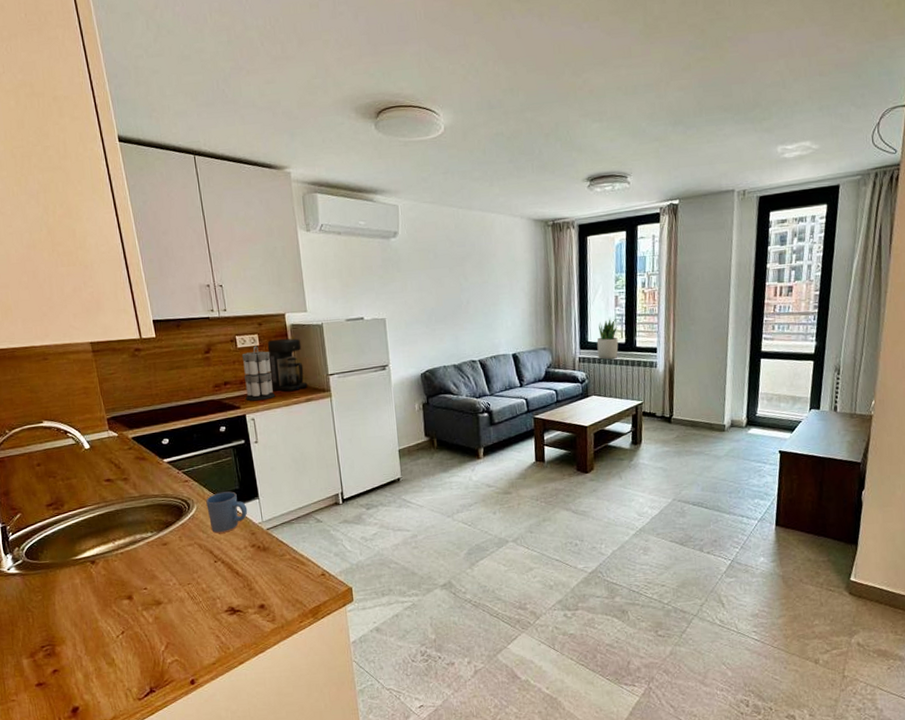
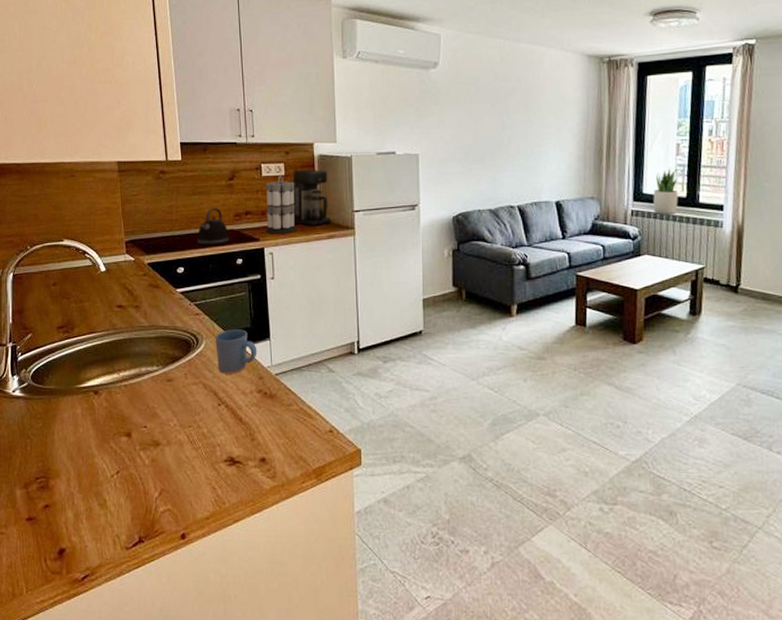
kettle: none [178,380,211,417] -> present [196,207,229,246]

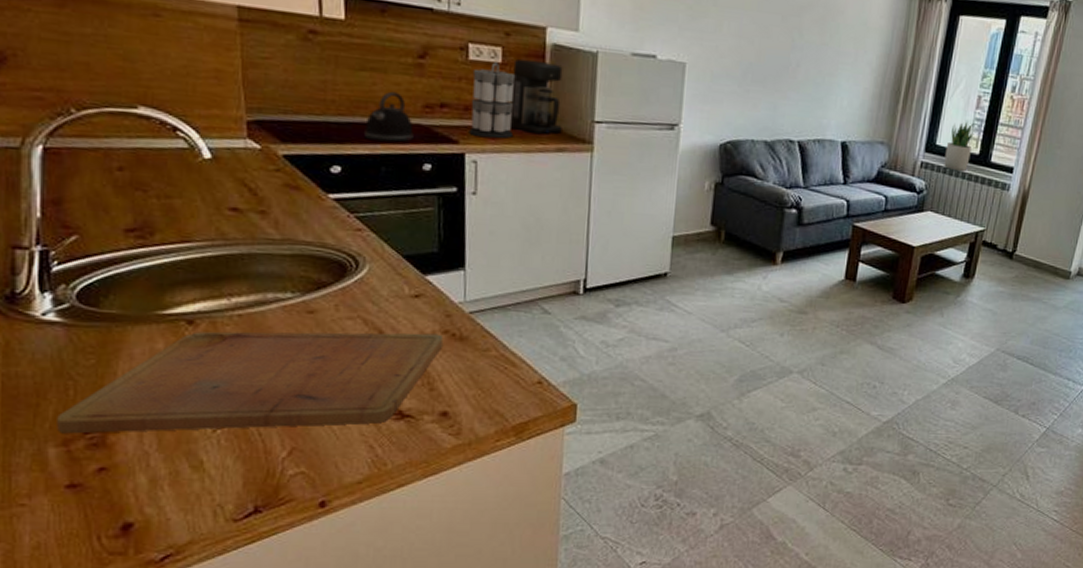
cutting board: none [21,393,258,479] -> present [57,331,442,434]
mug: present [216,329,257,374] -> none [384,253,446,309]

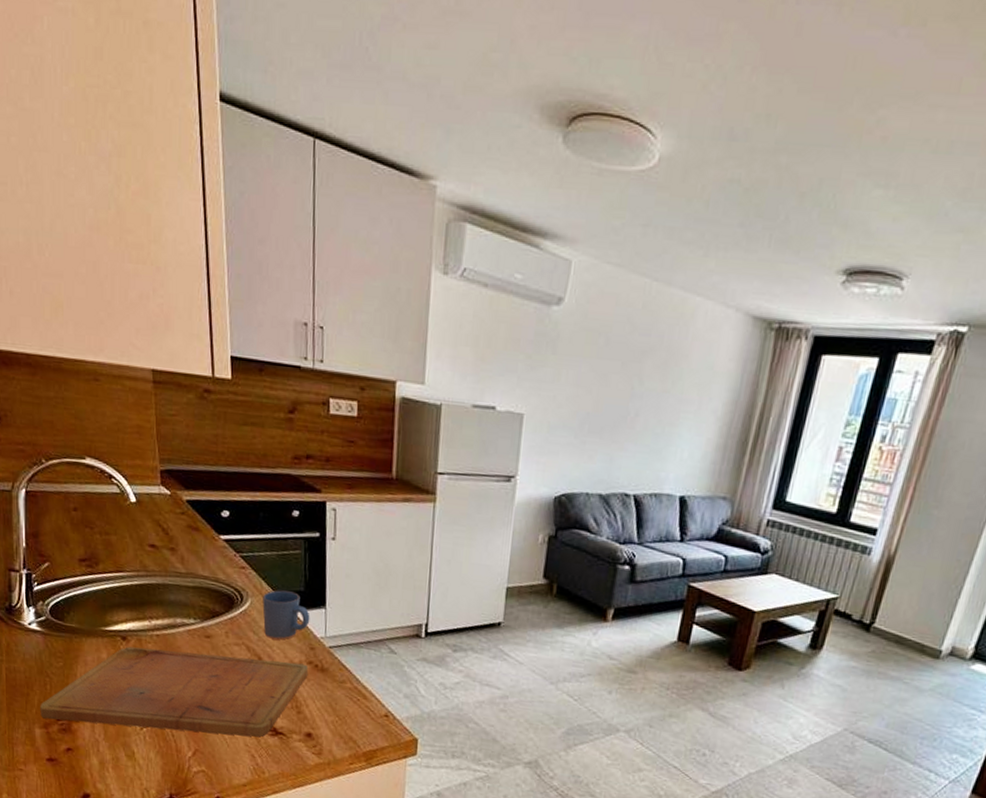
kettle: present [363,91,414,143] -> none [246,444,285,491]
mug: none [384,253,446,309] -> present [262,590,310,640]
spice rack: present [469,62,516,139] -> none [329,416,369,489]
coffee maker: present [509,59,562,135] -> none [363,413,409,486]
planter: present [944,121,973,171] -> none [794,475,831,531]

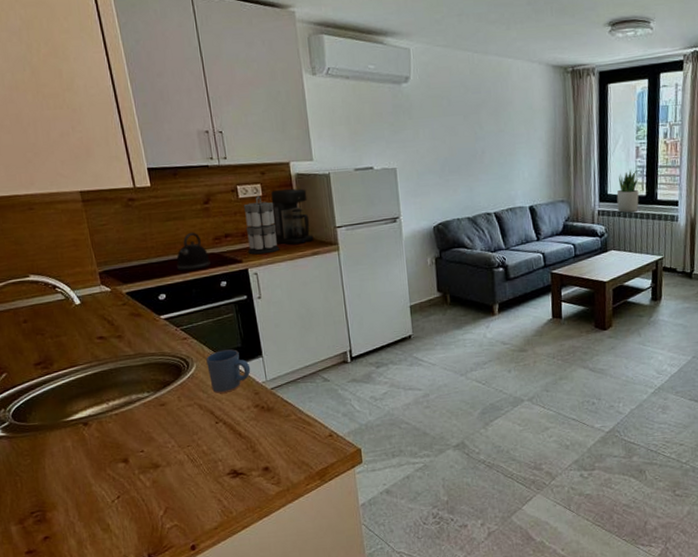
cutting board: present [40,646,308,737] -> none [13,408,256,515]
kettle: none [246,444,285,491] -> present [176,232,211,271]
spice rack: none [329,416,369,489] -> present [243,196,279,255]
coffee maker: none [363,413,409,486] -> present [270,188,314,245]
planter: none [794,475,831,531] -> present [616,170,639,213]

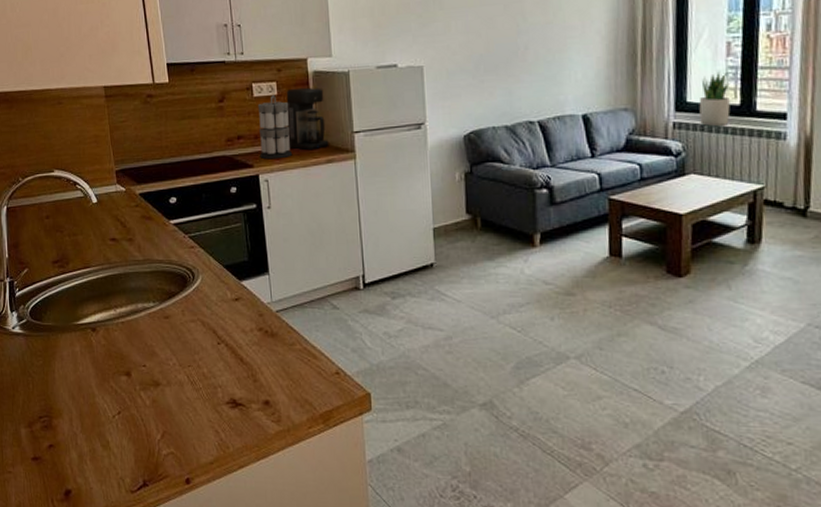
kettle: present [176,232,211,271] -> none [188,132,222,174]
mug: present [206,349,251,393] -> none [212,263,256,311]

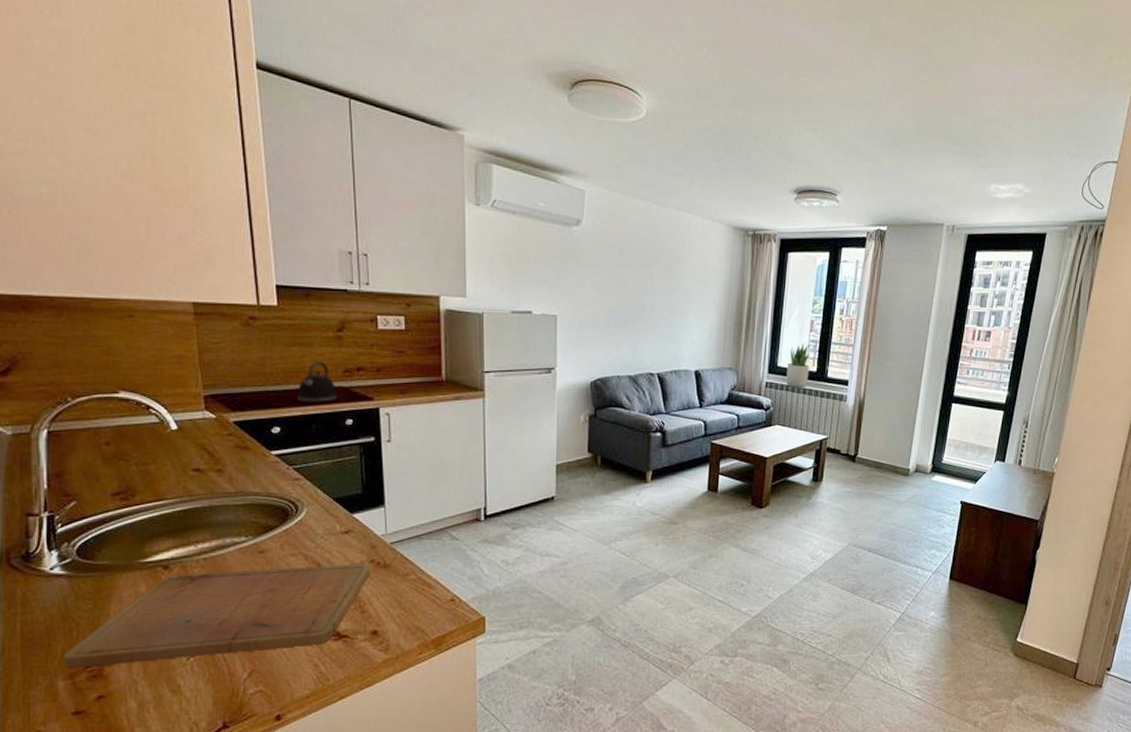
cutting board: none [24,331,259,418] -> present [64,564,369,669]
kettle: none [188,132,222,174] -> present [296,361,337,404]
spice rack: present [257,95,292,160] -> none [381,329,417,393]
coffee maker: present [286,87,329,151] -> none [414,324,458,387]

